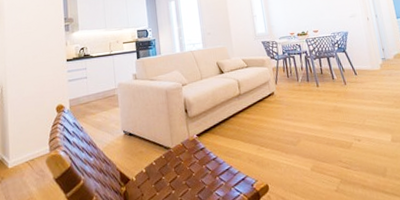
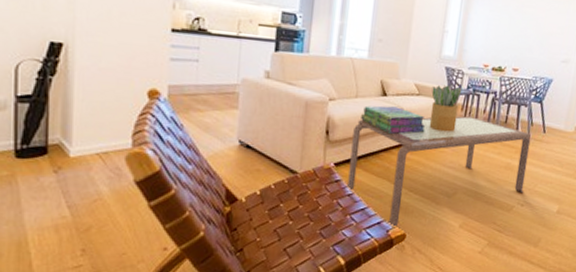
coffee table: none [205,74,357,182] -> present [346,116,531,229]
stack of books: none [208,79,260,102] -> present [361,105,426,134]
potted plant: none [256,54,284,92] -> present [429,85,462,133]

